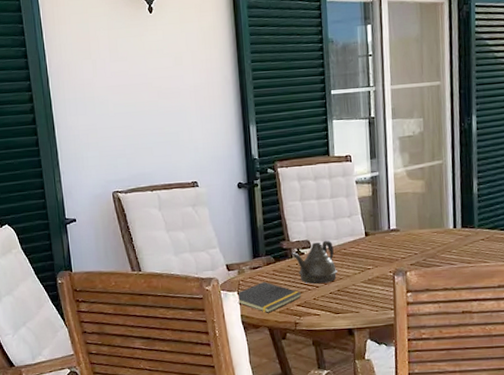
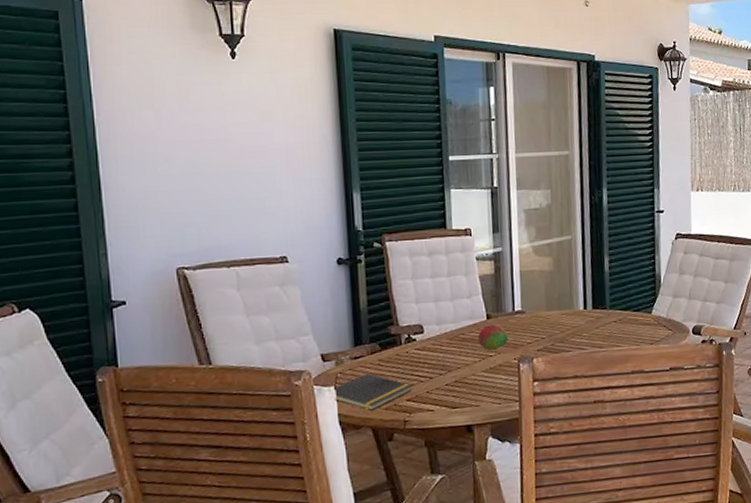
teapot: present [291,240,337,284] -> none [400,324,455,375]
fruit: none [358,240,384,265] -> present [478,324,508,351]

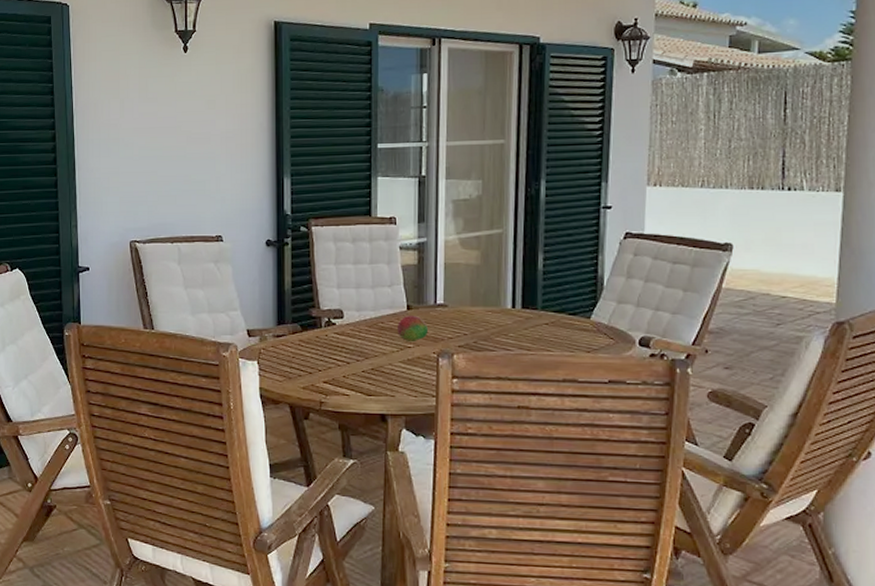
notepad: present [334,373,413,411] -> none [256,351,330,388]

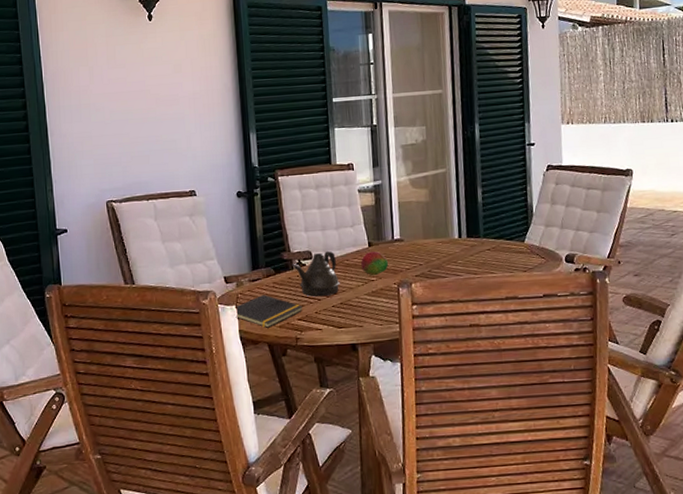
notepad: none [256,351,330,388] -> present [235,294,303,328]
teapot: none [321,310,372,359] -> present [292,250,340,297]

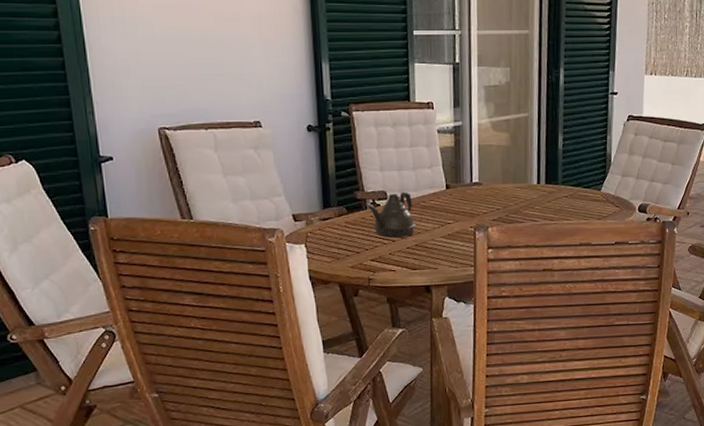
notepad: present [235,294,303,328] -> none [304,233,377,268]
fruit: present [361,251,388,276] -> none [438,193,465,219]

